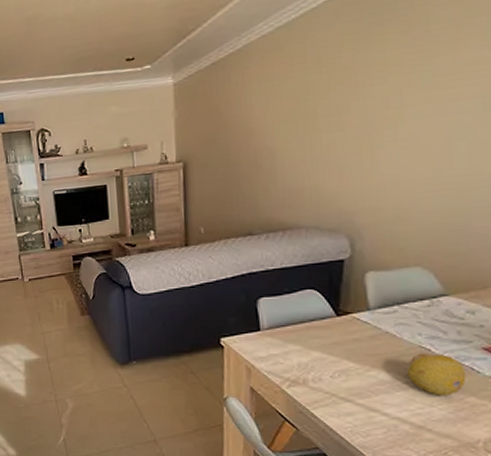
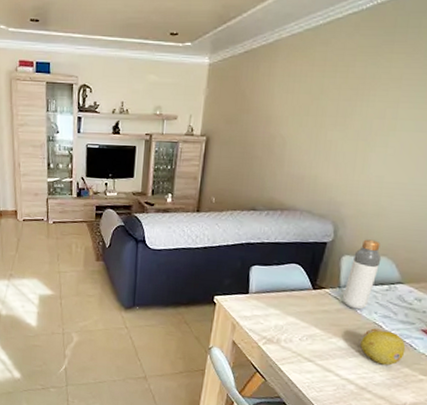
bottle: none [374,249,415,333] -> present [342,239,382,310]

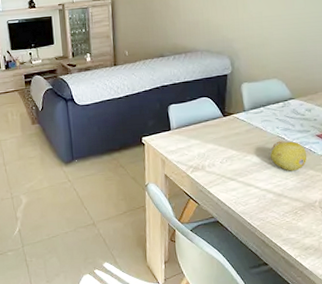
bottle: present [342,239,382,310] -> none [248,66,273,128]

